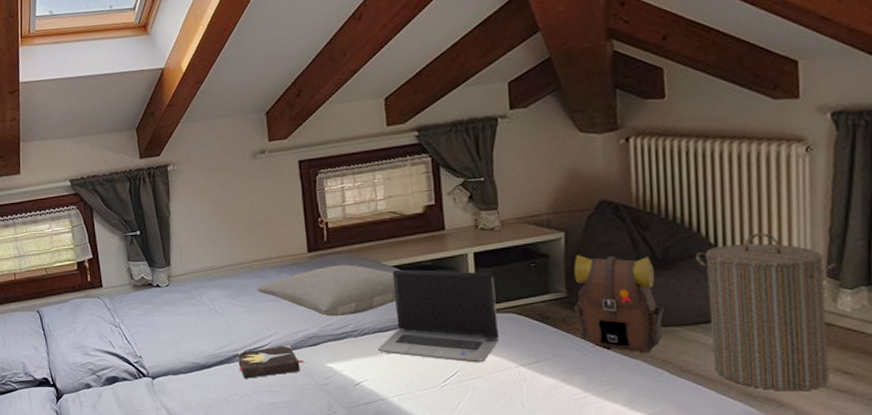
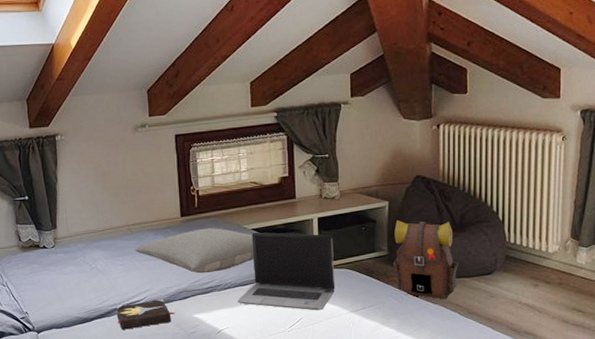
laundry hamper: present [696,233,837,392] -> none [483,203,578,327]

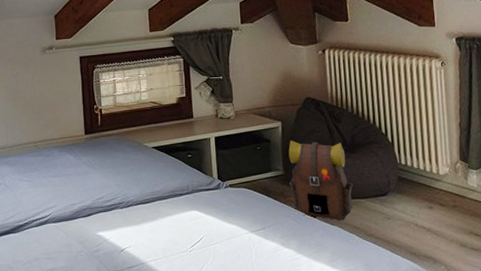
hardback book: present [116,298,176,330] -> none [22,215,79,247]
pillow: present [135,228,255,274] -> none [41,146,155,191]
laptop computer: present [238,232,335,311] -> none [140,150,234,230]

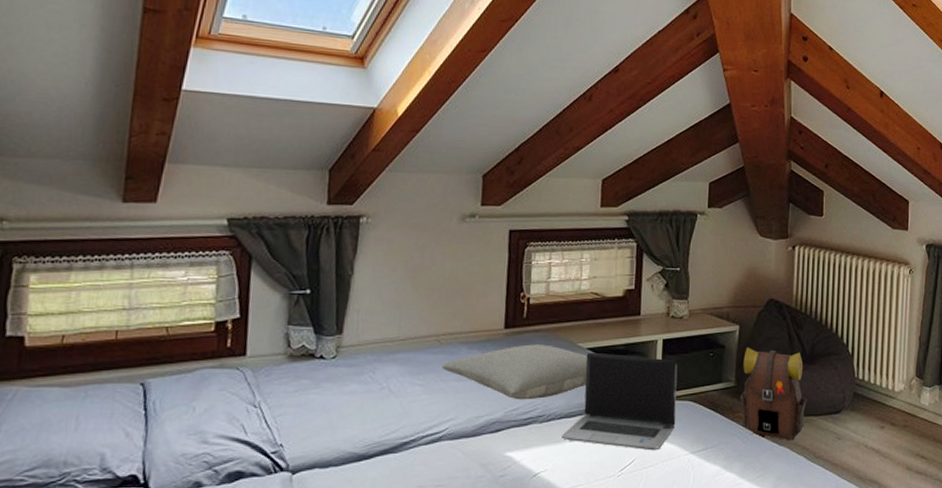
pillow: none [41,146,155,191] -> present [441,344,588,400]
laptop computer: none [140,150,234,230] -> present [561,352,678,451]

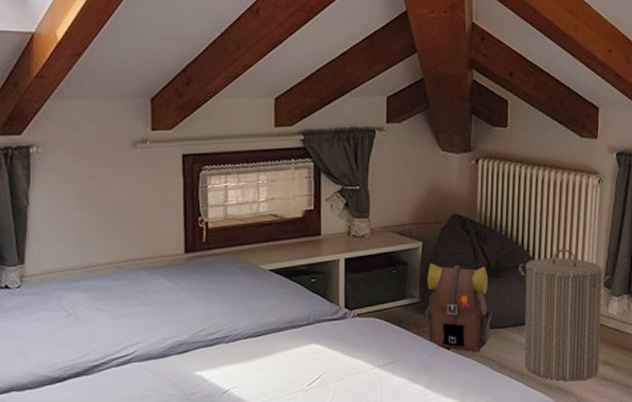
pillow: present [441,344,588,400] -> none [125,267,271,322]
laptop computer: present [561,352,678,451] -> none [249,273,361,366]
laundry hamper: none [833,337,922,474] -> present [519,249,611,382]

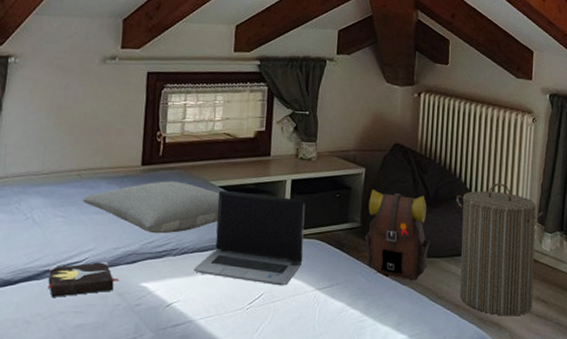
hardback book: none [98,352,172,391] -> present [47,261,120,297]
pillow: none [125,267,271,322] -> present [82,181,220,234]
laptop computer: none [249,273,361,366] -> present [194,190,306,286]

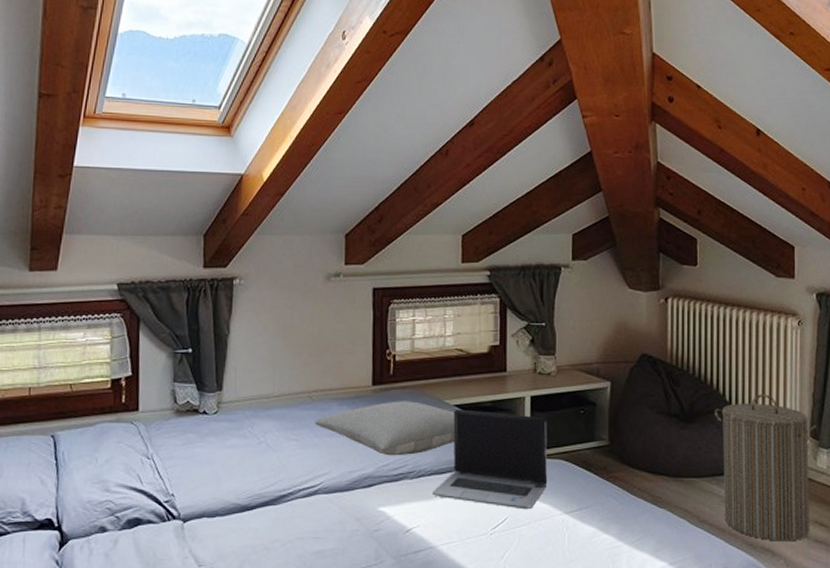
hardback book: present [47,261,120,297] -> none [284,485,357,523]
backpack: present [364,190,431,281] -> none [613,405,689,503]

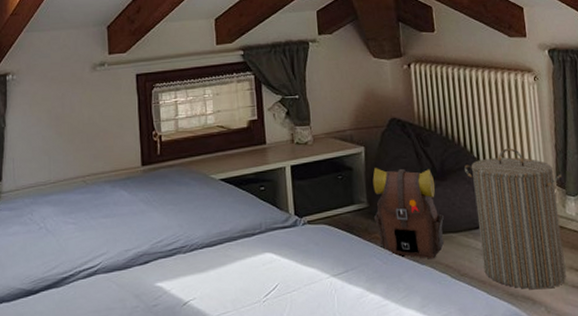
pillow: present [314,401,456,456] -> none [90,178,224,233]
laptop computer: present [432,409,548,510] -> none [205,182,314,276]
backpack: none [613,405,689,503] -> present [372,168,445,259]

